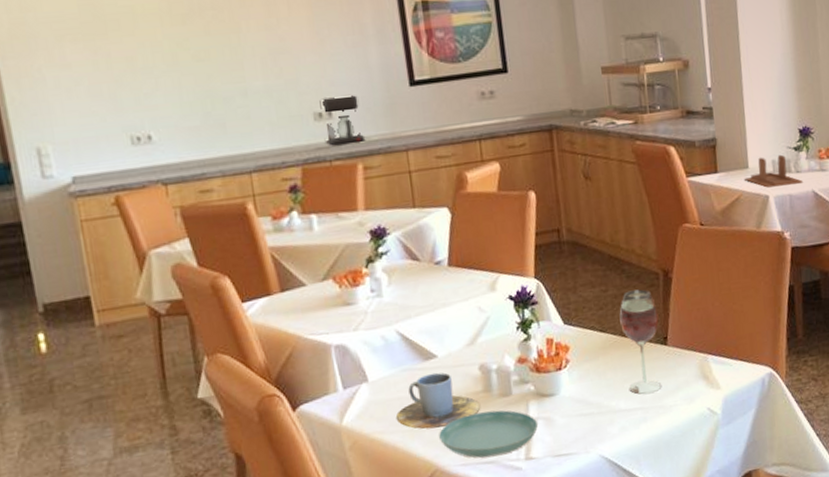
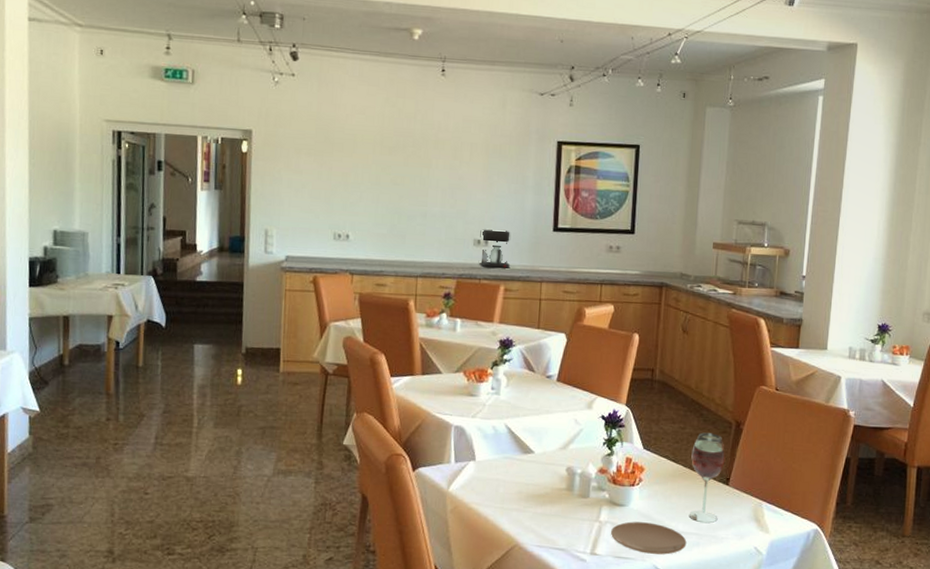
cup: present [396,372,480,429] -> none [492,465,561,511]
saucer: present [439,410,539,458] -> none [523,506,607,546]
plate: none [544,407,633,444] -> present [611,521,687,555]
napkin holder: present [745,154,803,188] -> none [822,342,874,372]

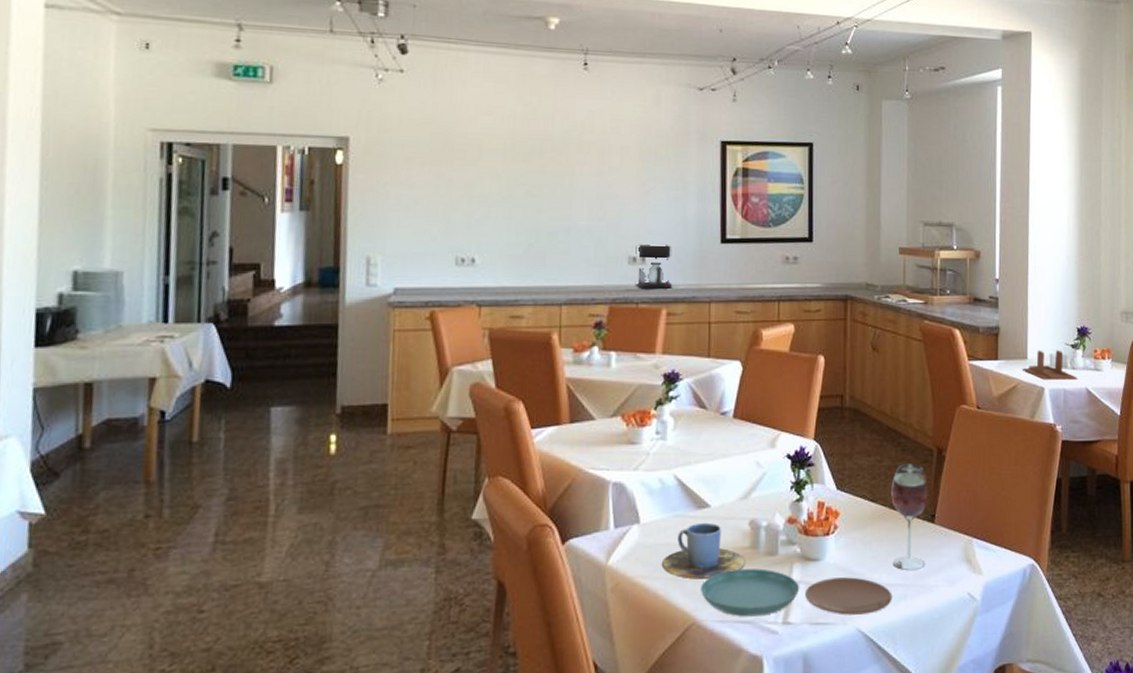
cup: none [492,465,561,511] -> present [662,522,745,579]
saucer: none [523,506,607,546] -> present [701,568,800,617]
napkin holder: none [822,342,874,372] -> present [1023,350,1077,380]

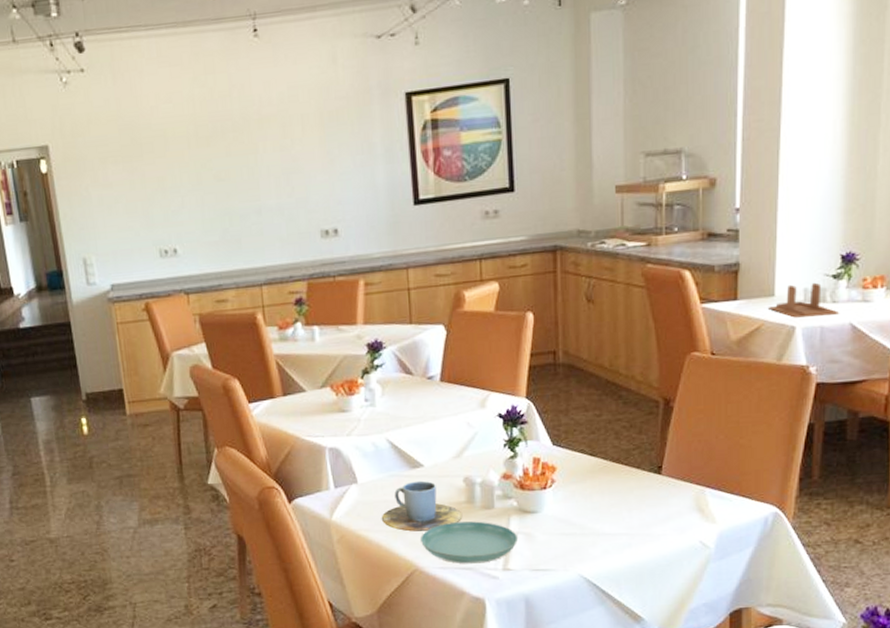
coffee maker: present [634,244,672,290] -> none [327,214,367,262]
plate: present [806,577,892,615] -> none [524,527,616,563]
wineglass: present [891,464,929,571] -> none [612,416,655,521]

